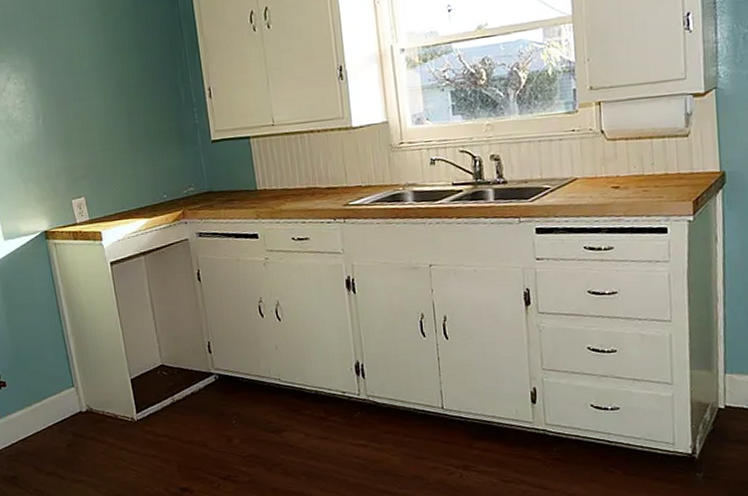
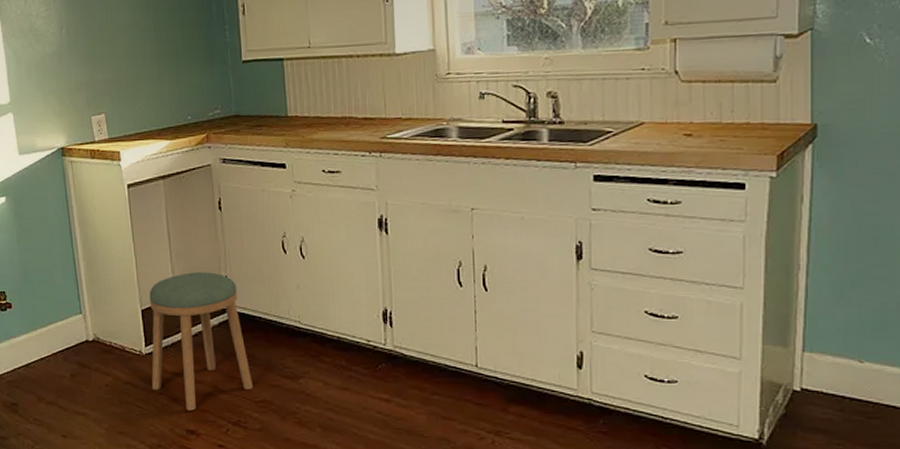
stool: none [137,339,240,470] -> present [149,272,253,411]

